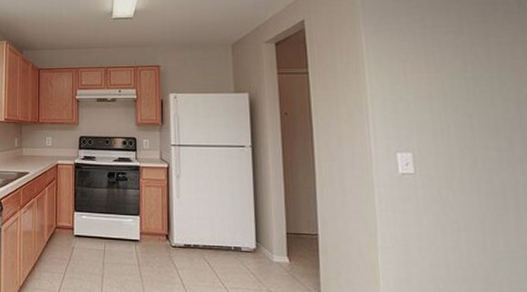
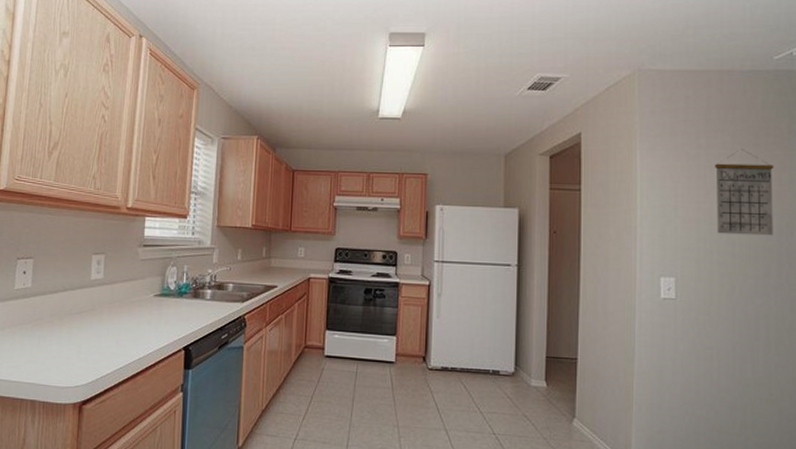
calendar: none [443,25,513,109] -> present [715,149,775,236]

